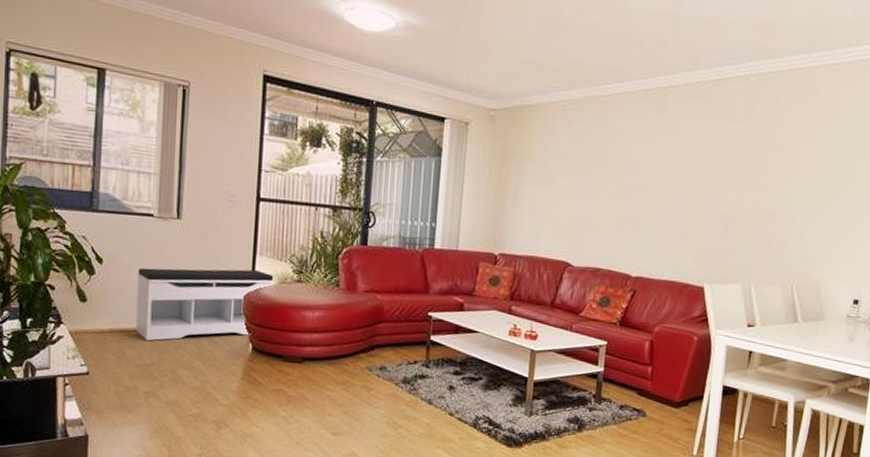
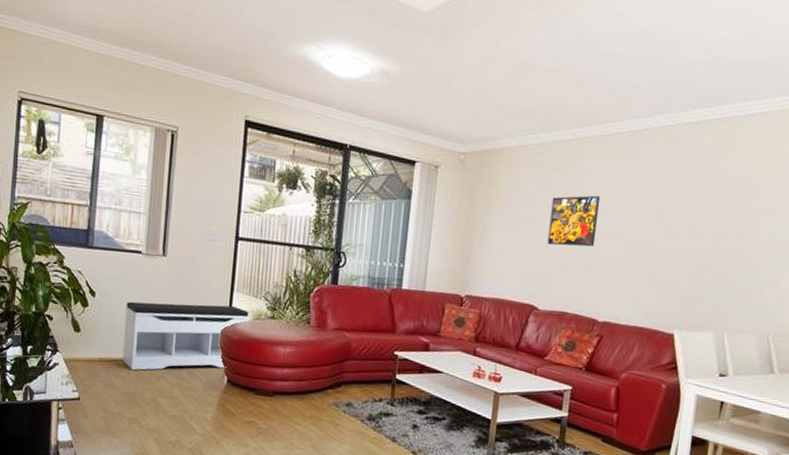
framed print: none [579,151,631,203] -> present [547,195,601,247]

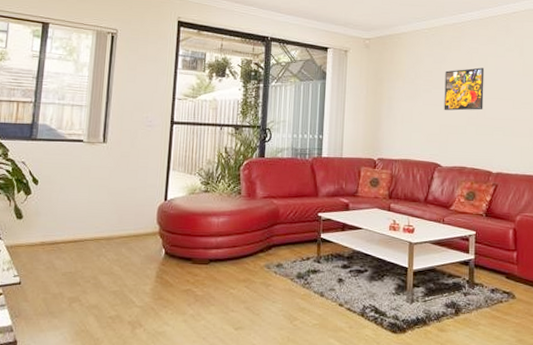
bench: present [122,301,249,371] -> none [63,183,185,251]

